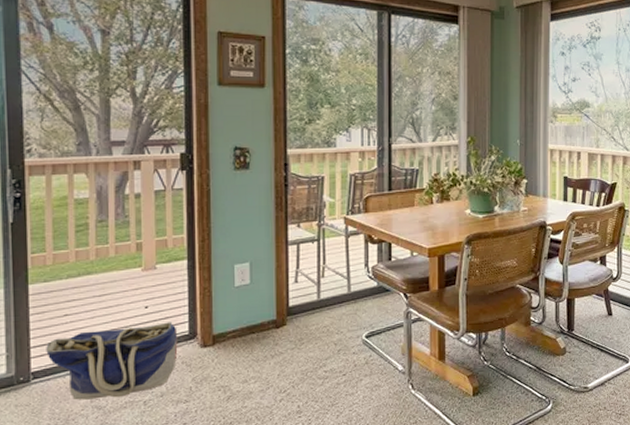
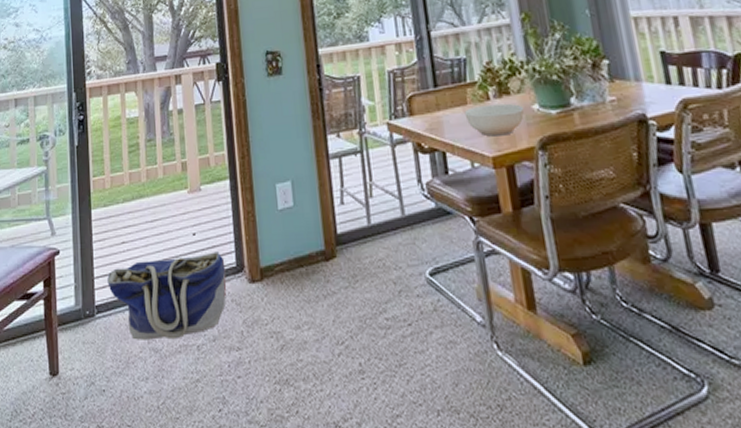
bowl: none [411,207,459,233] -> present [464,103,525,137]

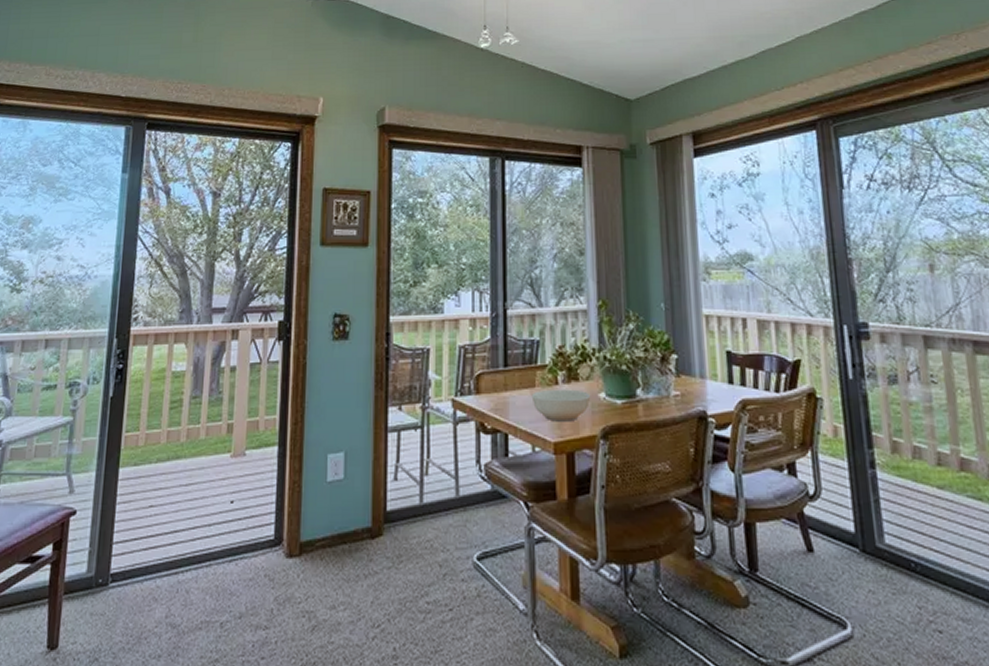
tote bag: present [107,251,227,340] -> none [127,522,262,615]

